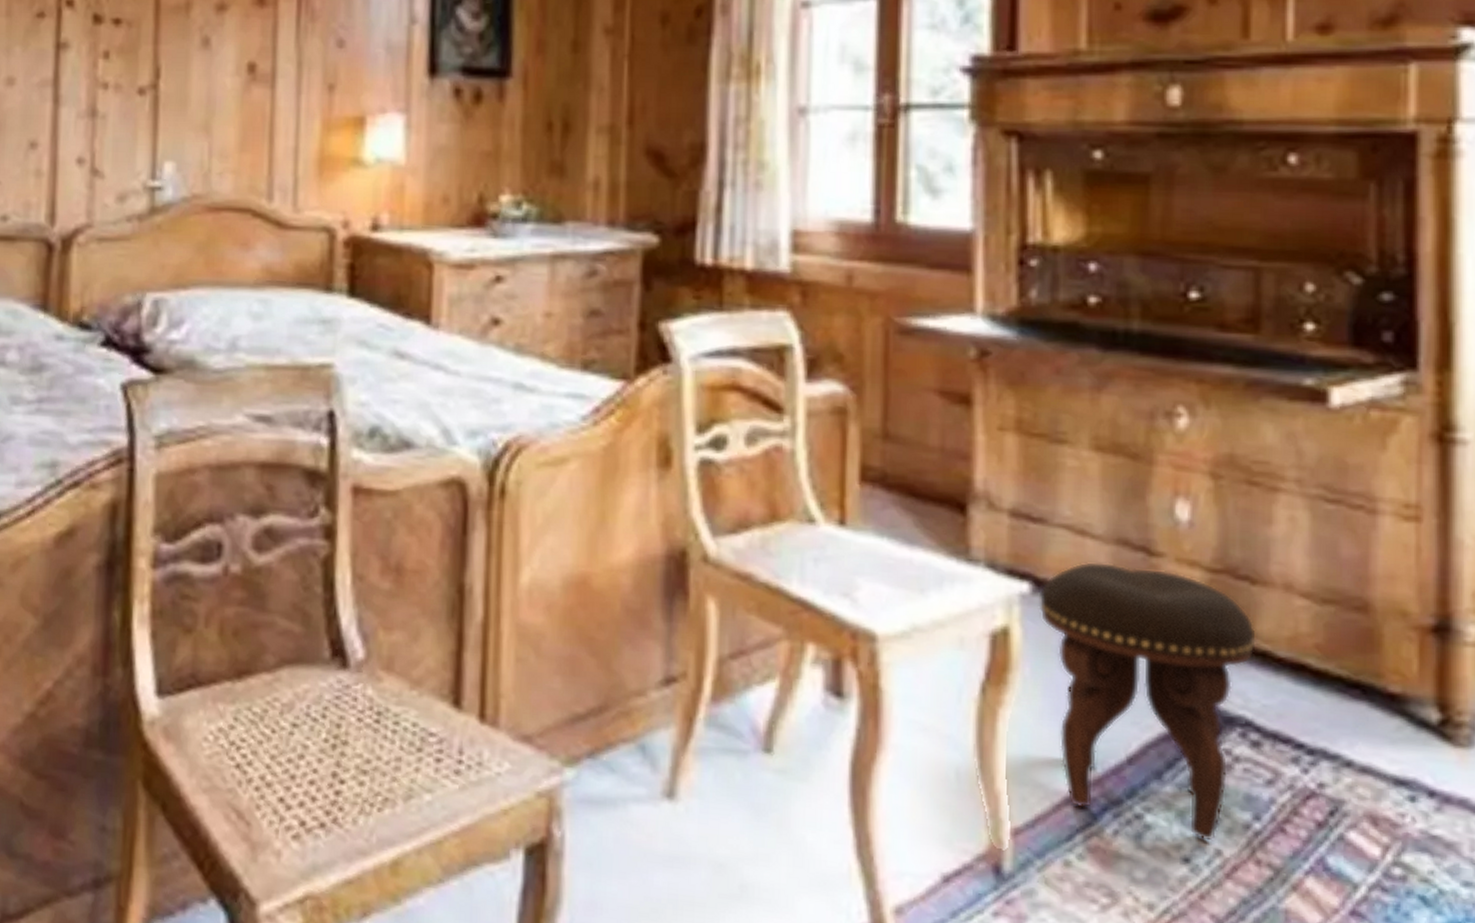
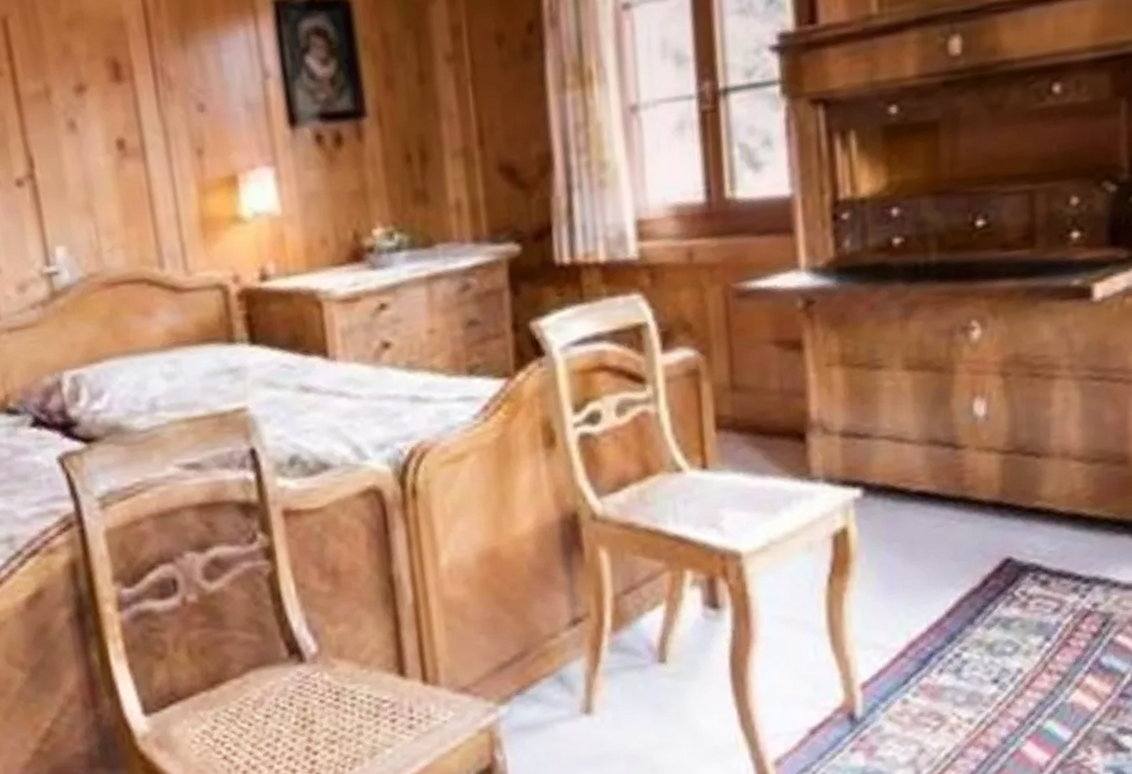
footstool: present [1038,561,1256,841] -> none [869,458,1042,664]

